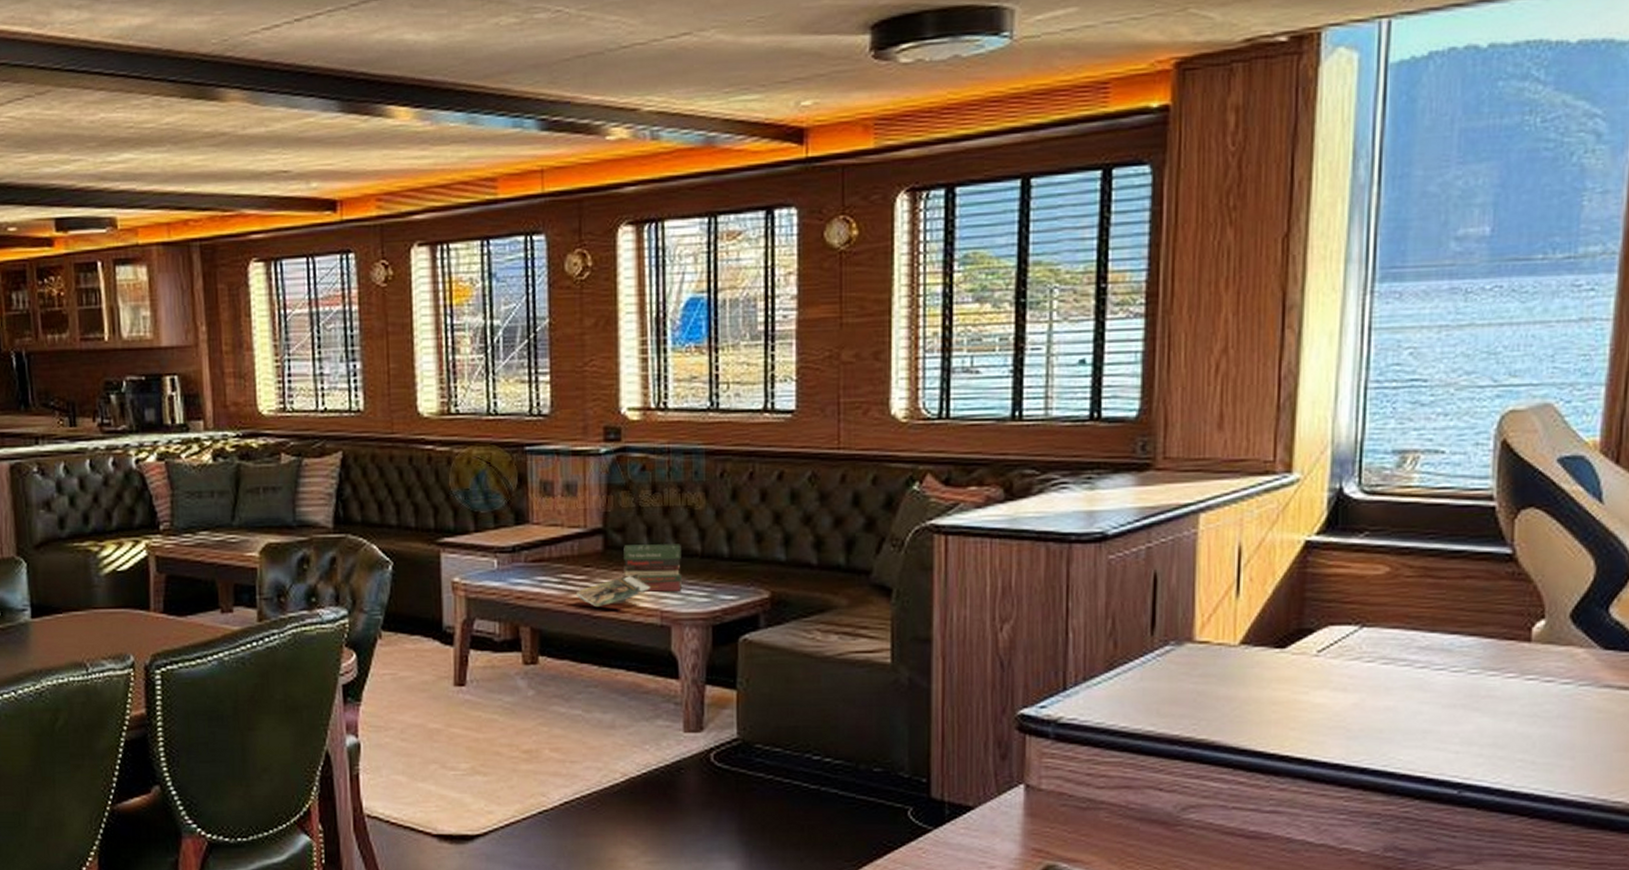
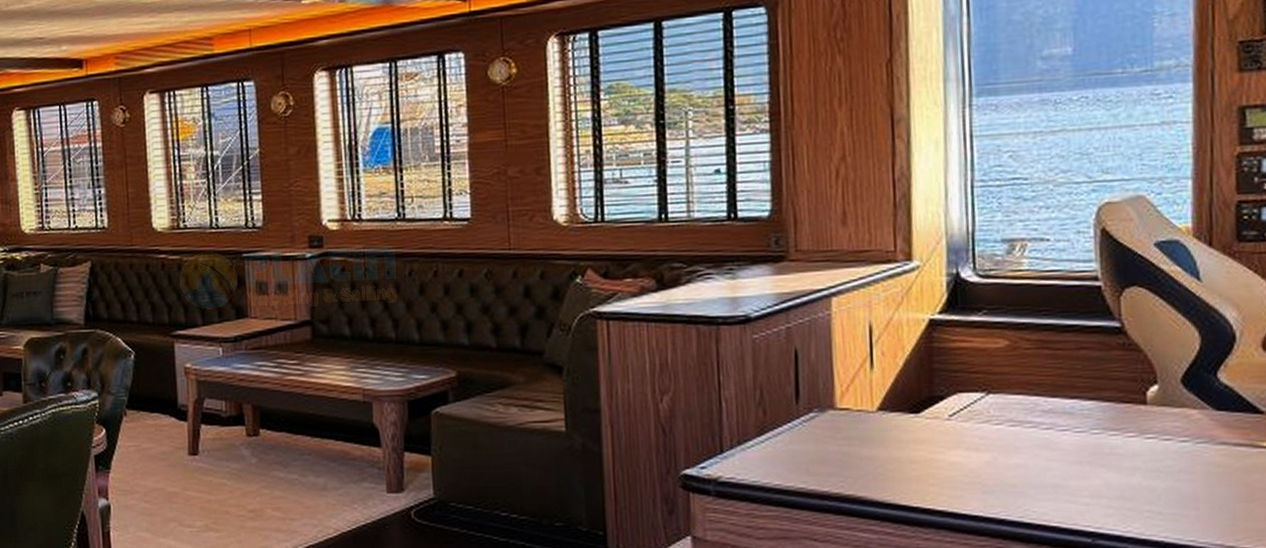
magazine: present [575,574,651,606] -> none [289,359,354,386]
books: present [623,544,683,592] -> none [329,332,381,373]

